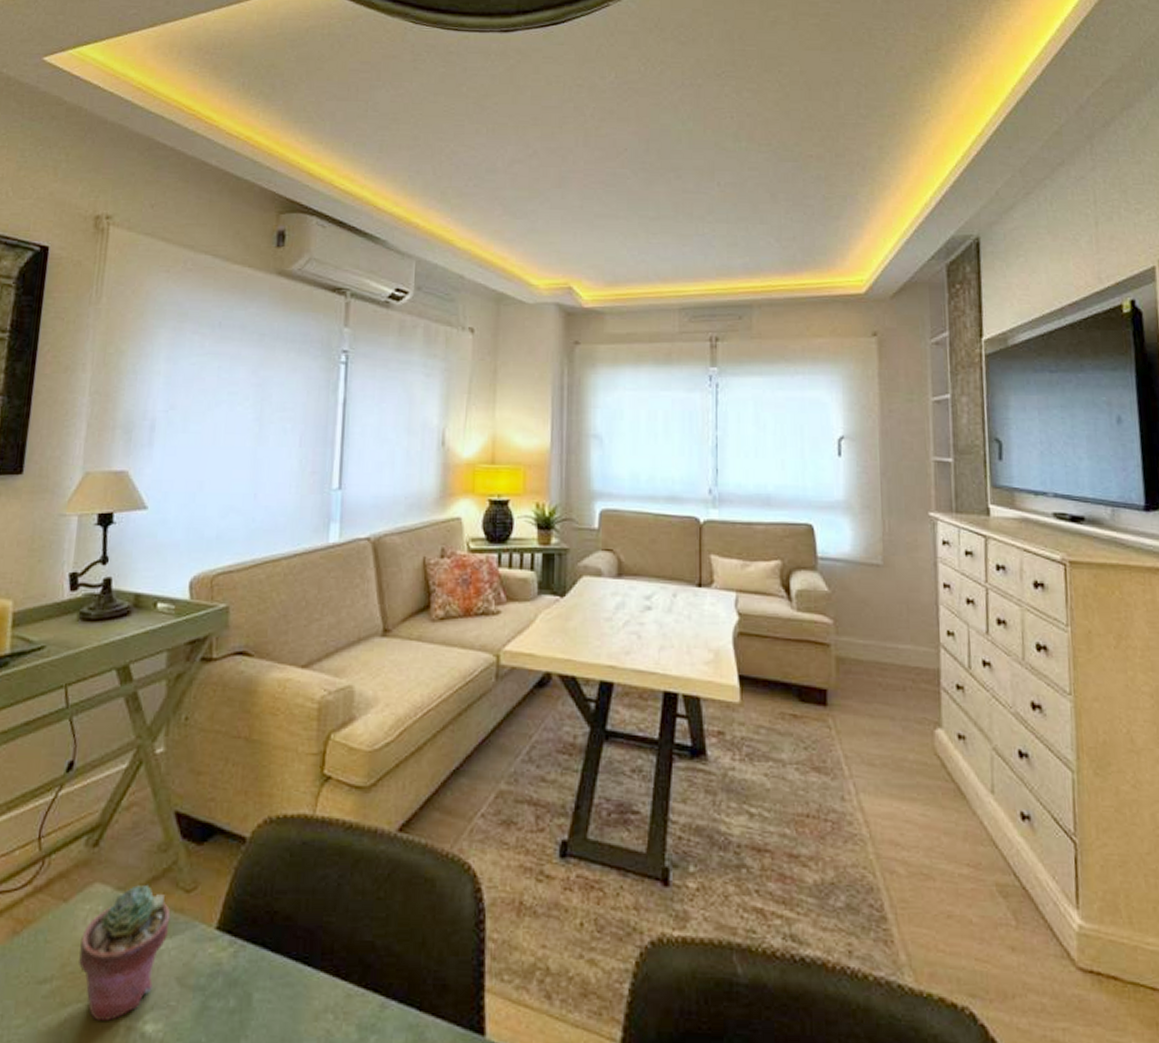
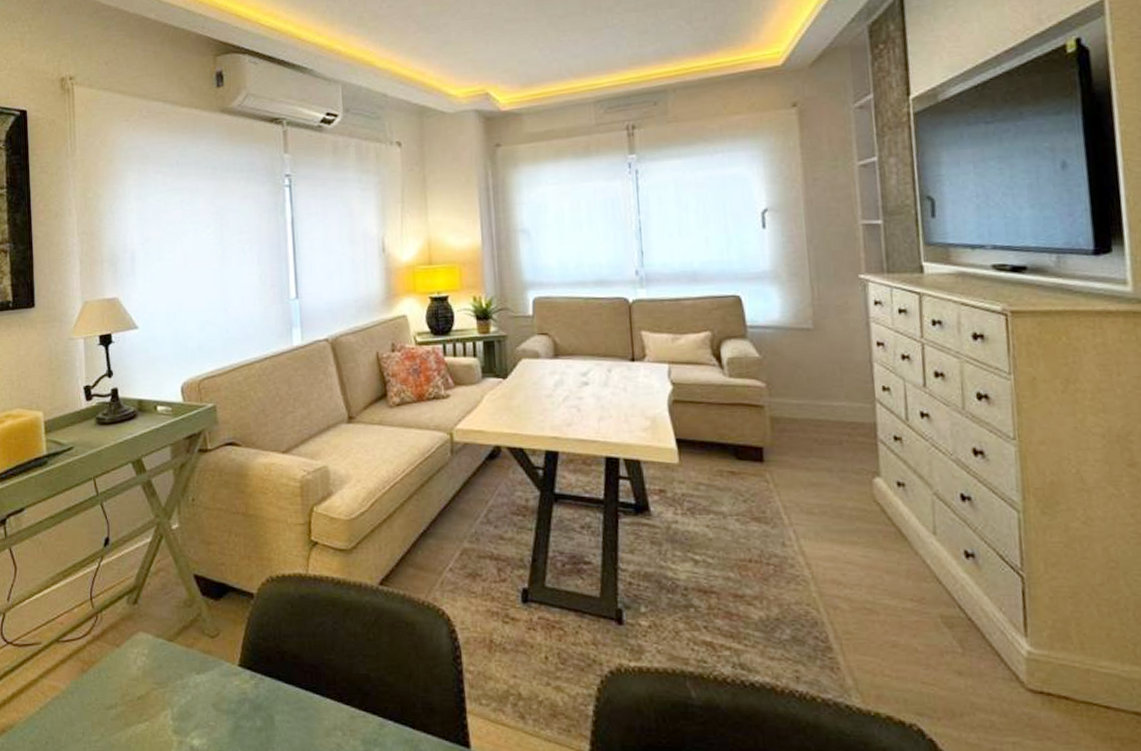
potted succulent: present [78,885,171,1021] -> none [134,633,202,737]

